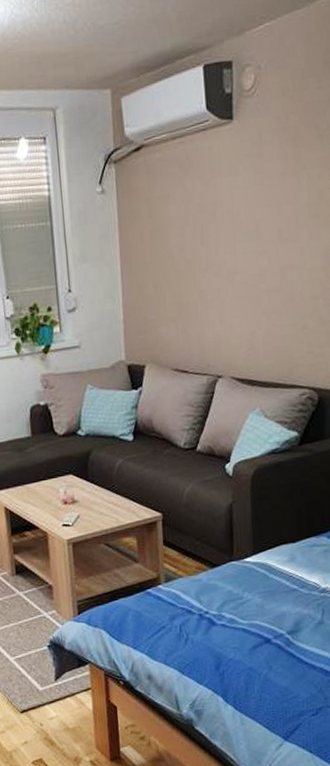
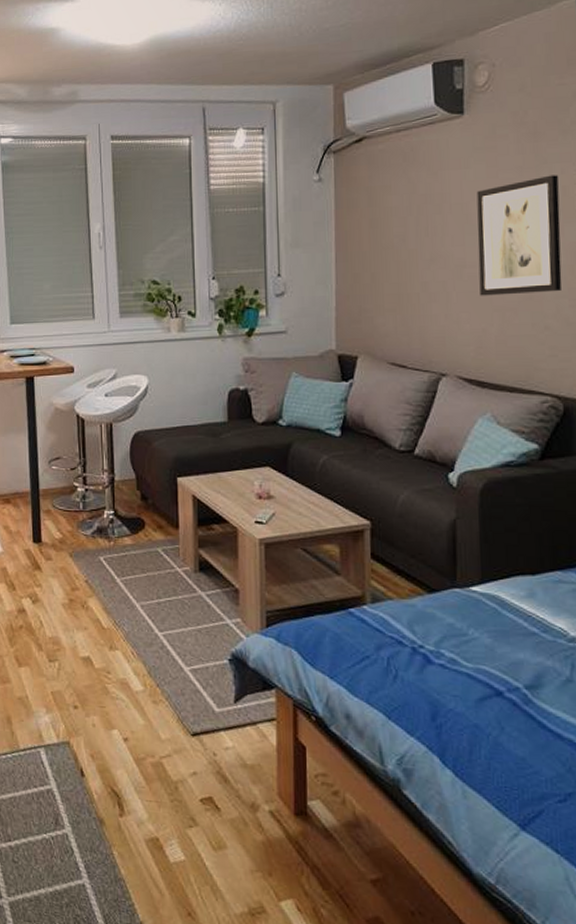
wall art: none [245,180,318,301] -> present [476,175,562,296]

